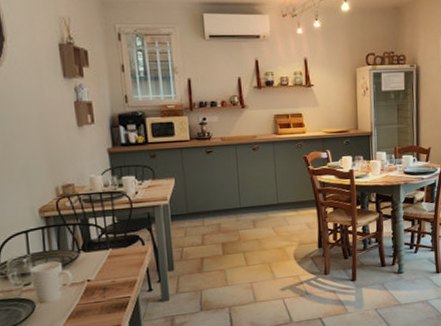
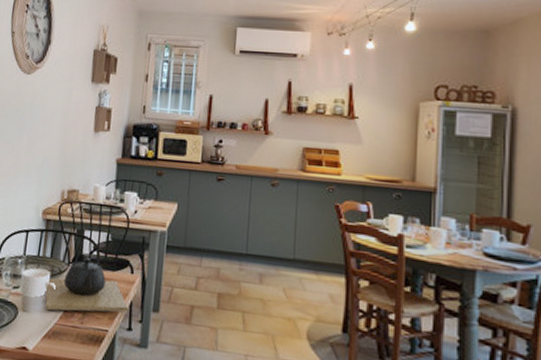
teapot: none [59,242,146,296] -> present [45,258,129,313]

